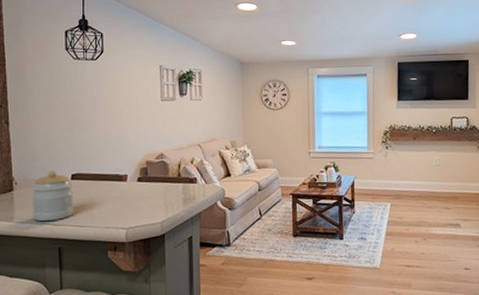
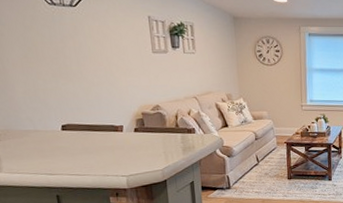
jar: present [32,171,73,222] -> none [17,121,69,172]

